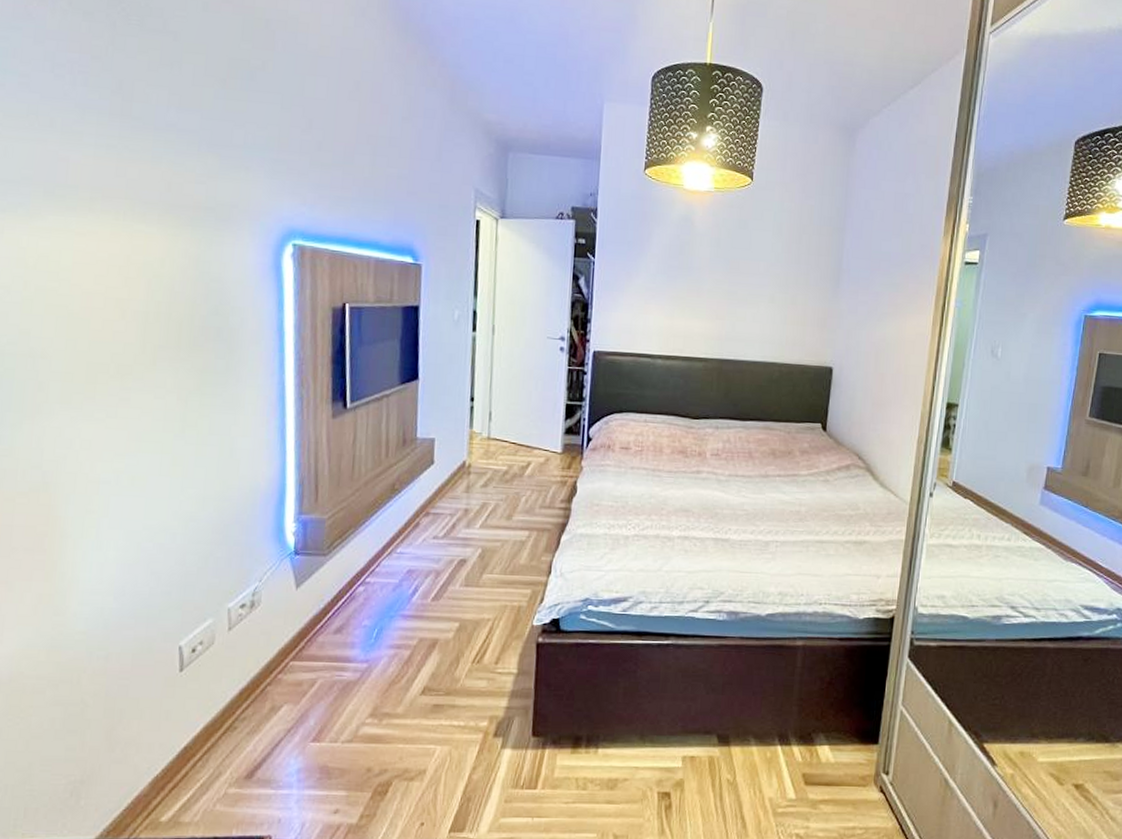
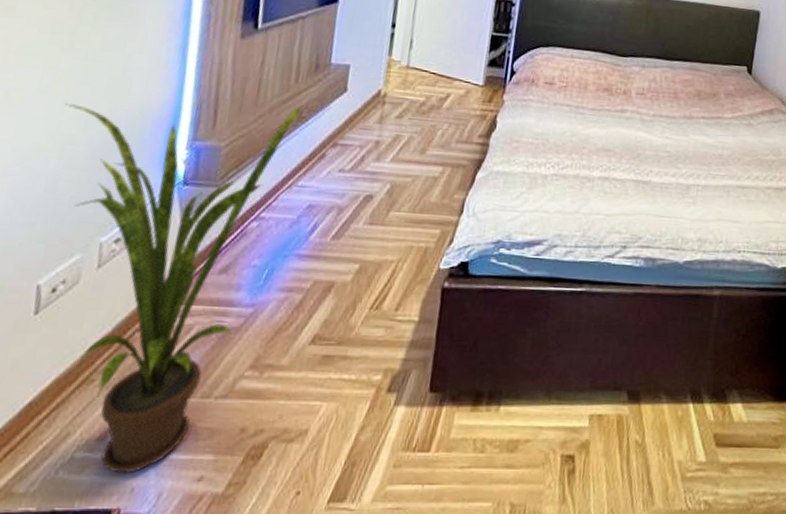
house plant: none [184,476,397,807] -> present [65,103,306,474]

